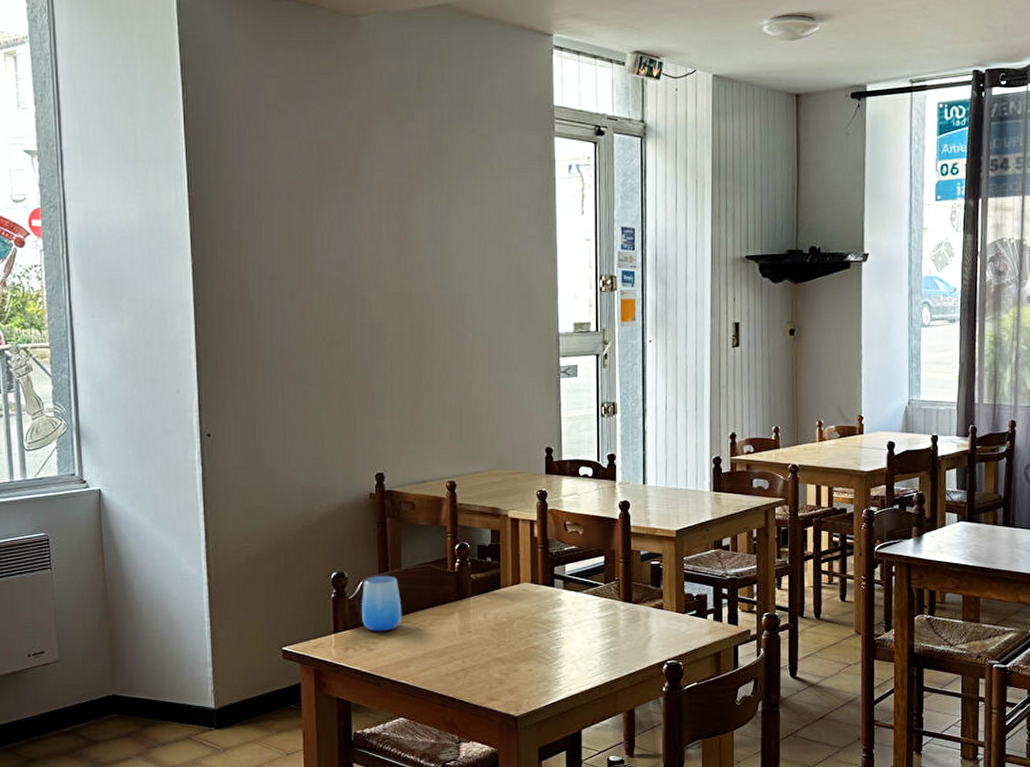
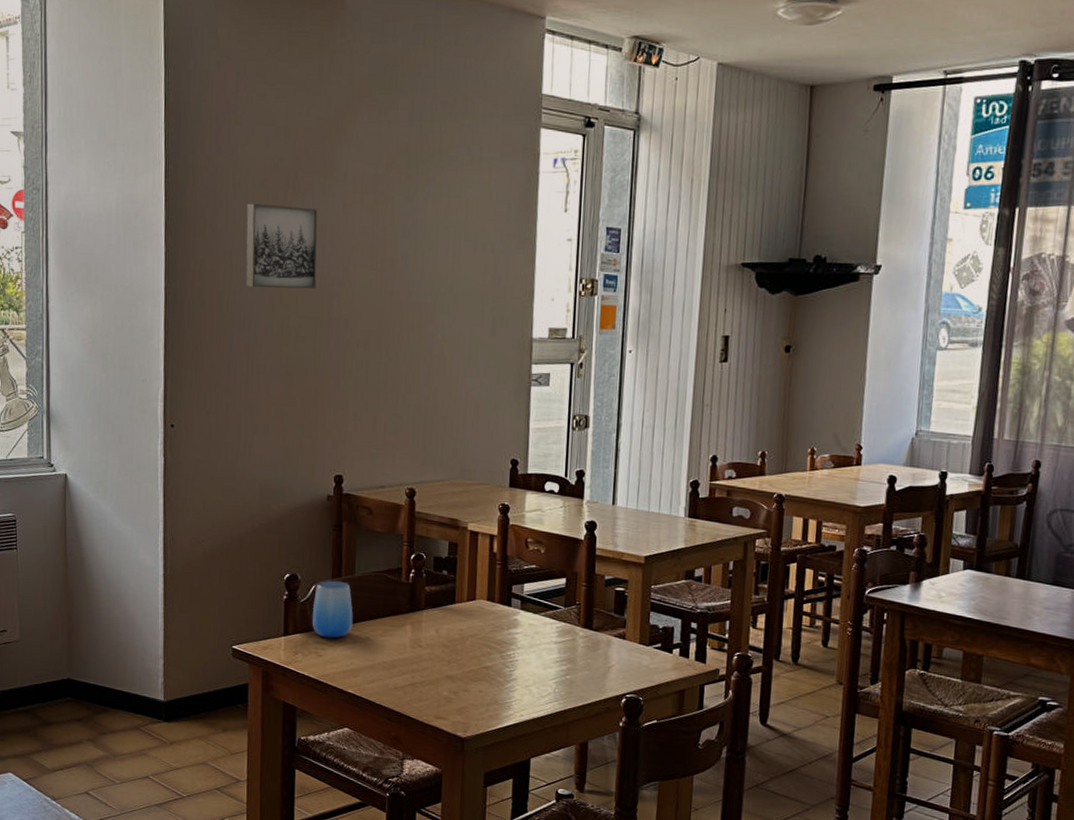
wall art: none [273,214,347,296] -> present [245,203,318,290]

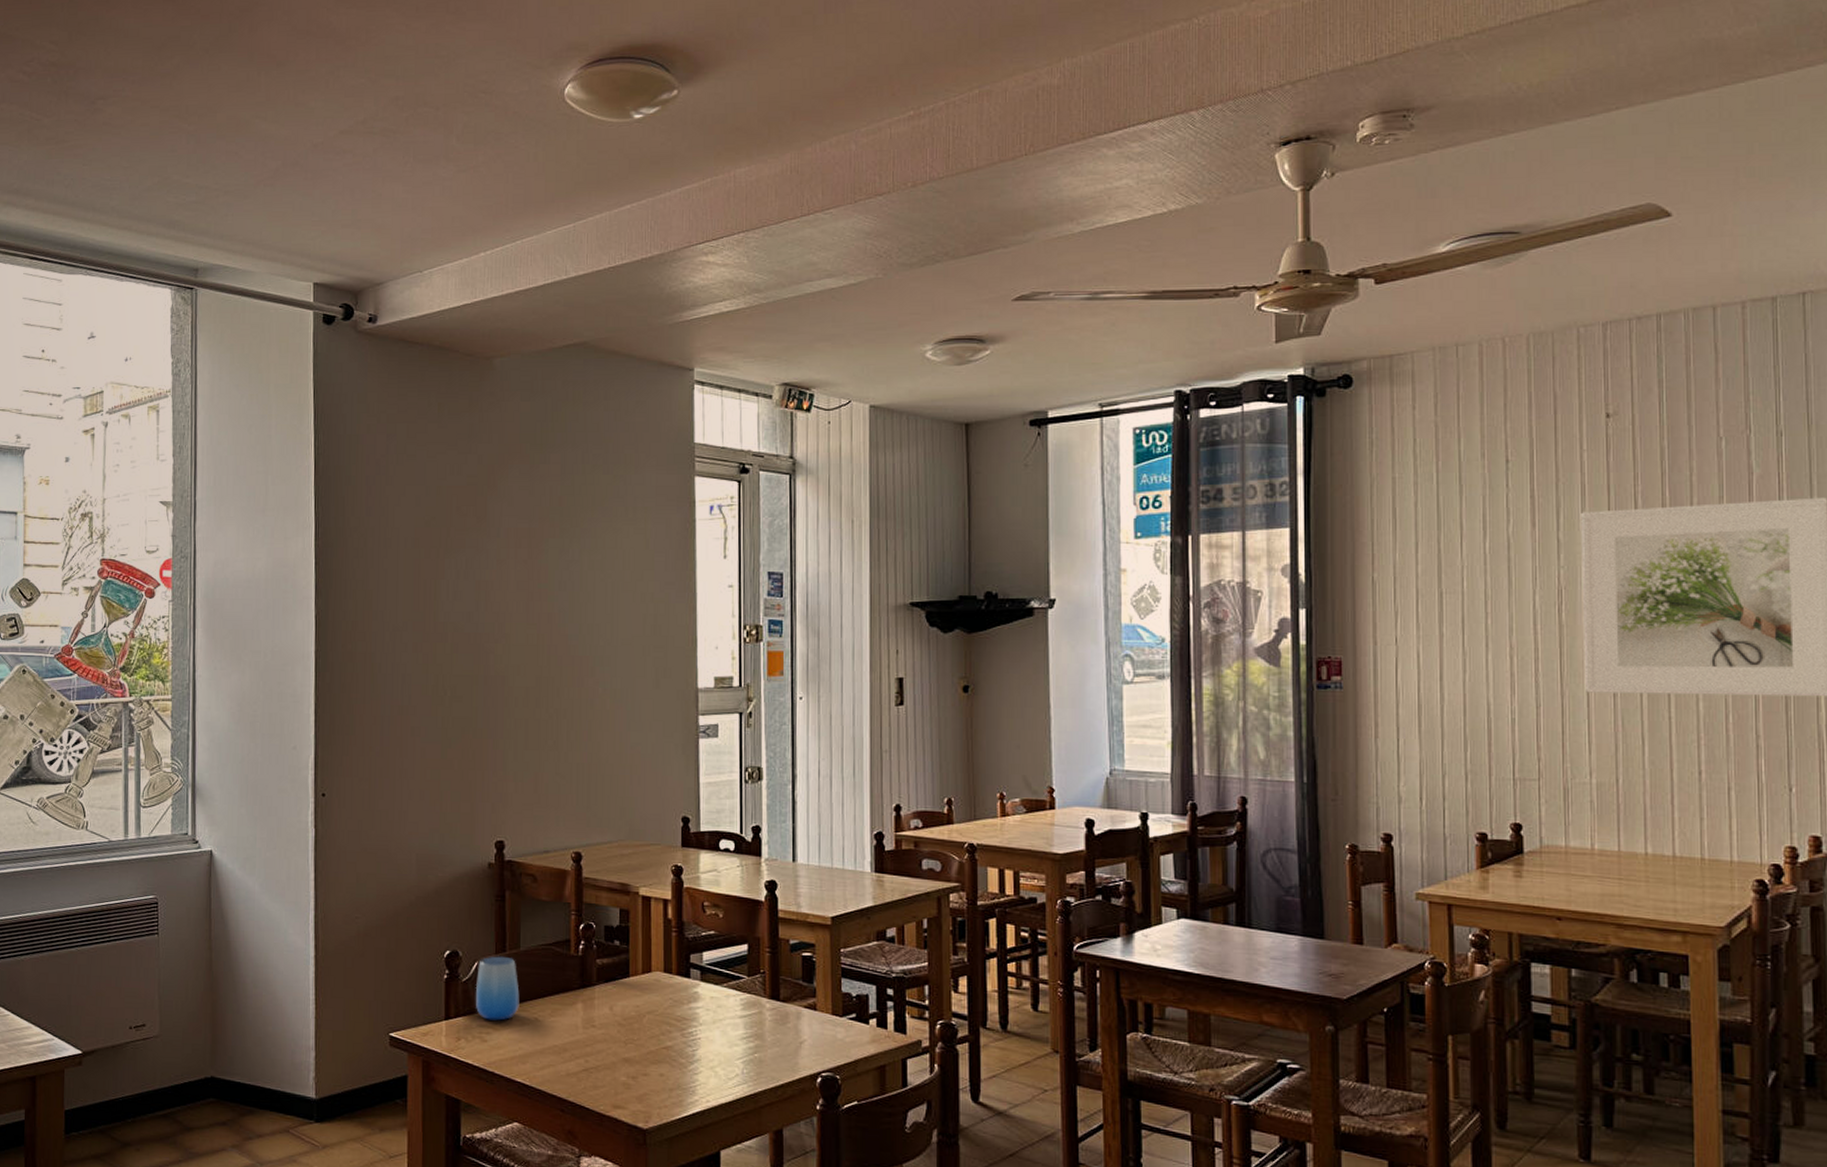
wall art: present [245,203,318,290] -> none [398,562,472,648]

